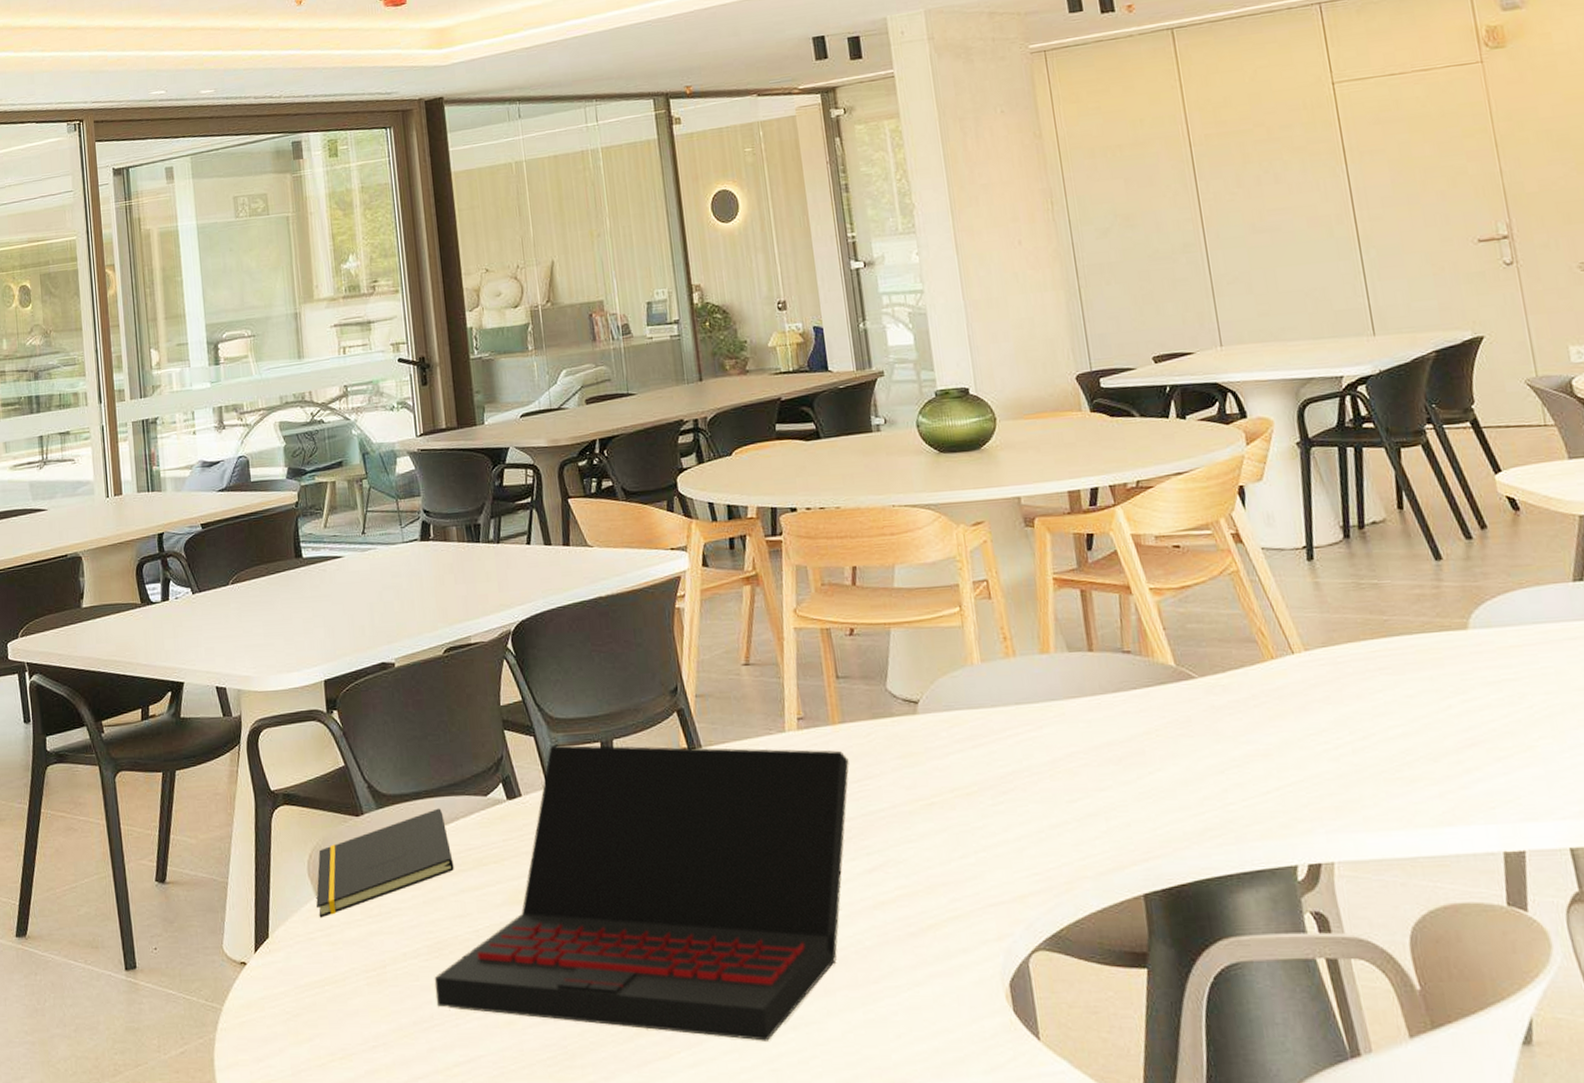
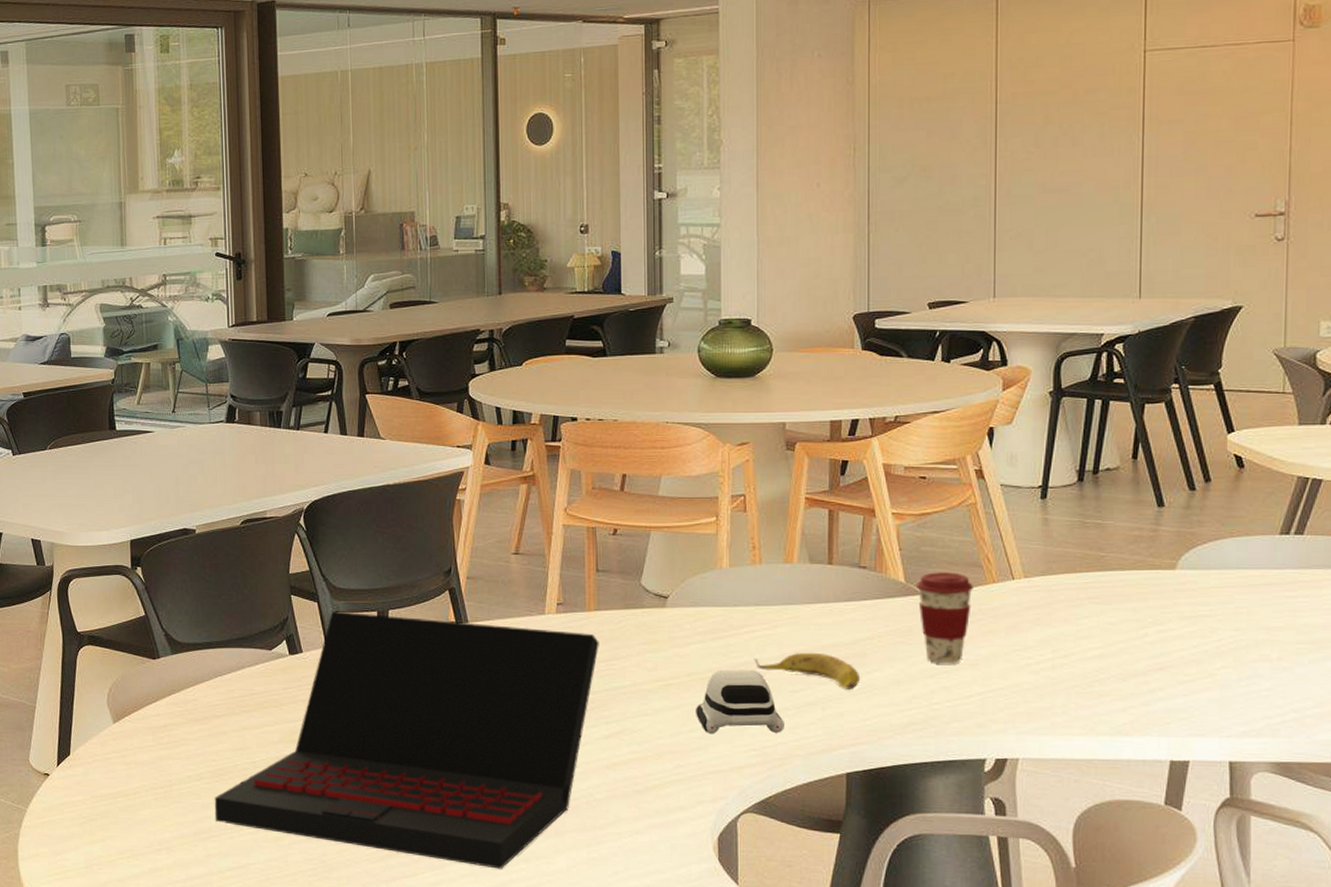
notepad: present [316,808,454,918] -> none [113,657,238,742]
computer mouse: none [965,778,1067,858] -> present [696,669,784,733]
banana: none [1022,753,1144,795] -> present [754,652,861,690]
coffee cup: none [1187,650,1253,757] -> present [915,572,973,664]

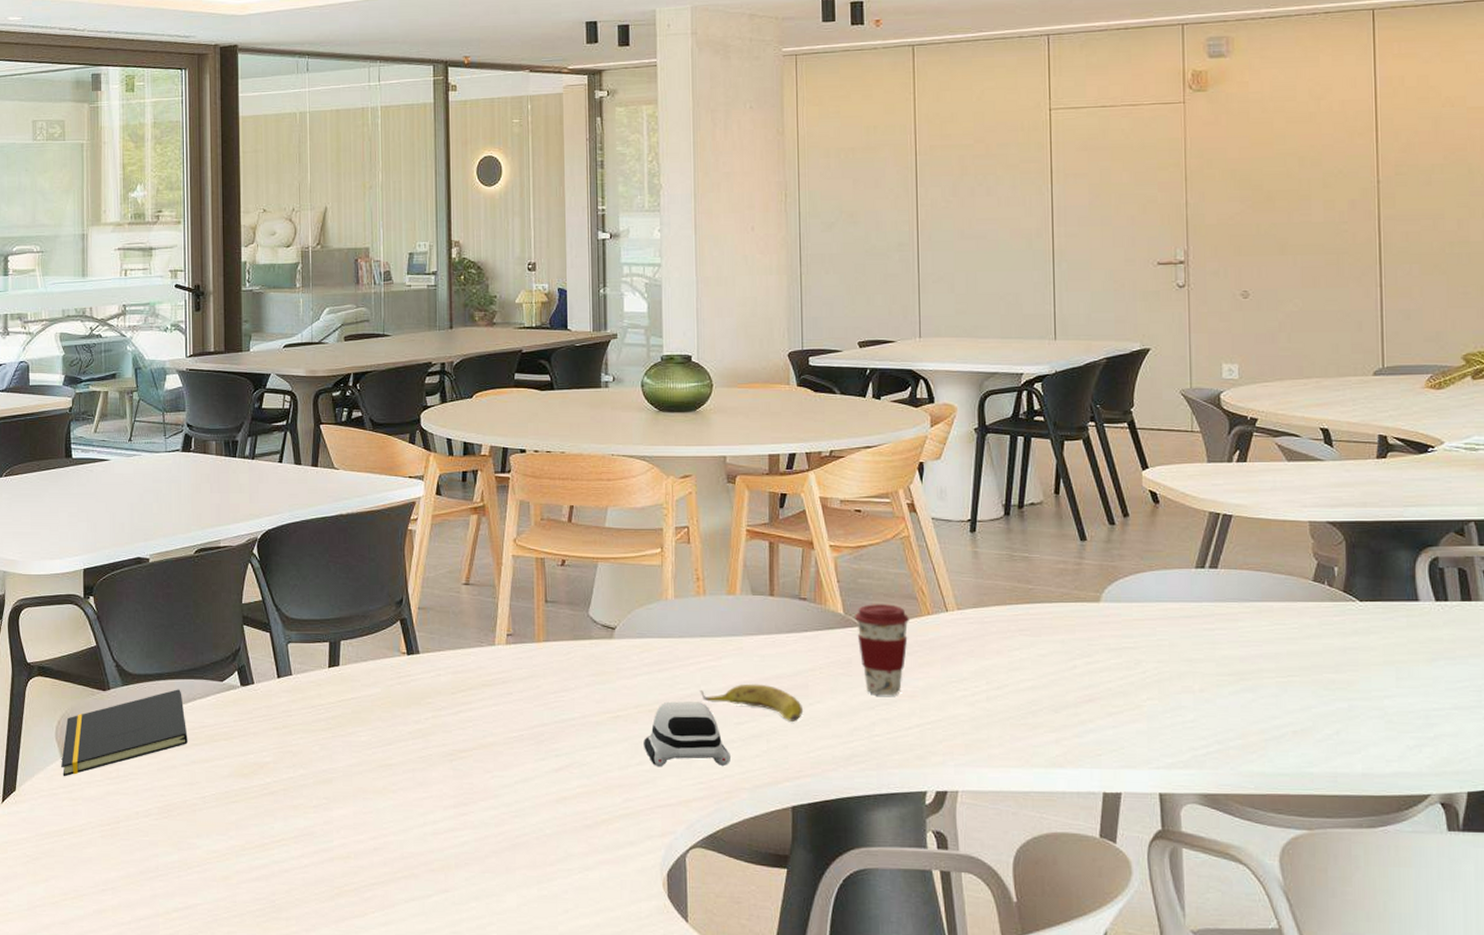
notepad: none [113,657,238,742] -> present [61,689,188,777]
laptop: present [214,611,599,869] -> none [162,641,548,908]

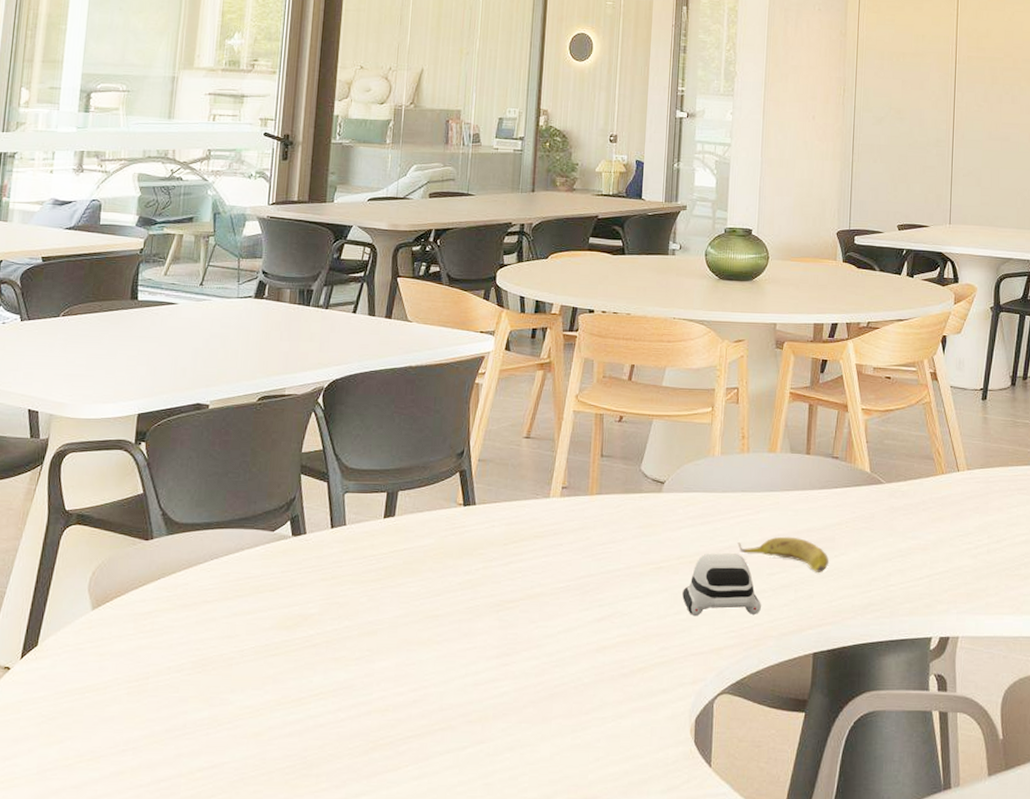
notepad: present [61,689,188,777] -> none [91,539,232,631]
coffee cup: present [854,604,909,696] -> none [878,463,926,549]

